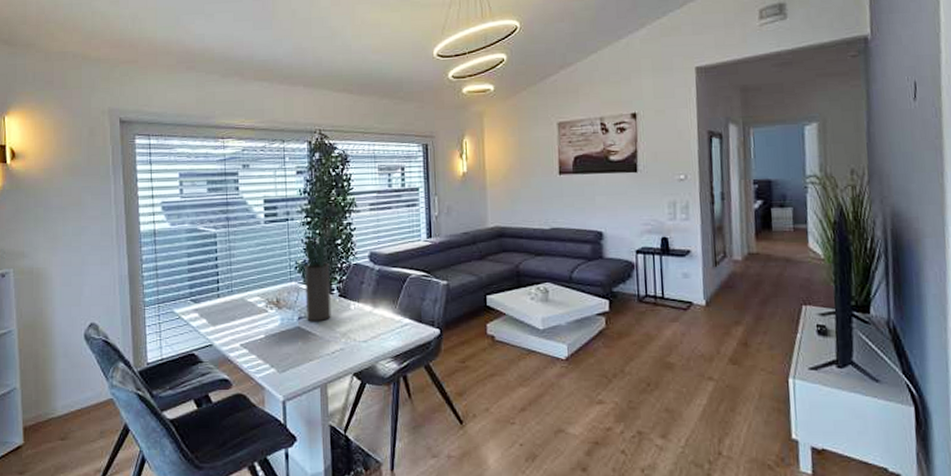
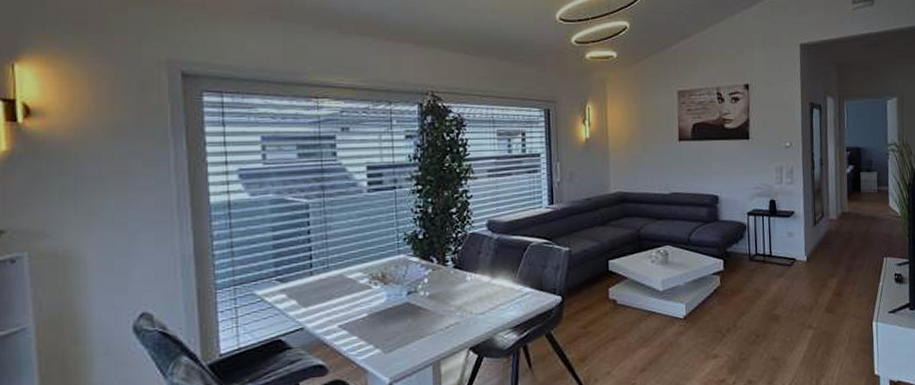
vase: present [303,226,331,322] -> none [413,194,445,297]

